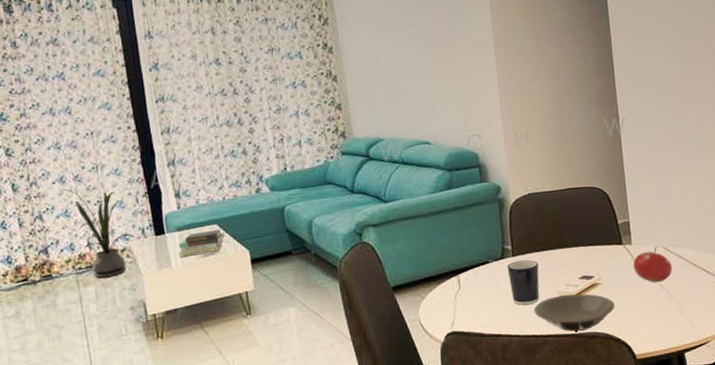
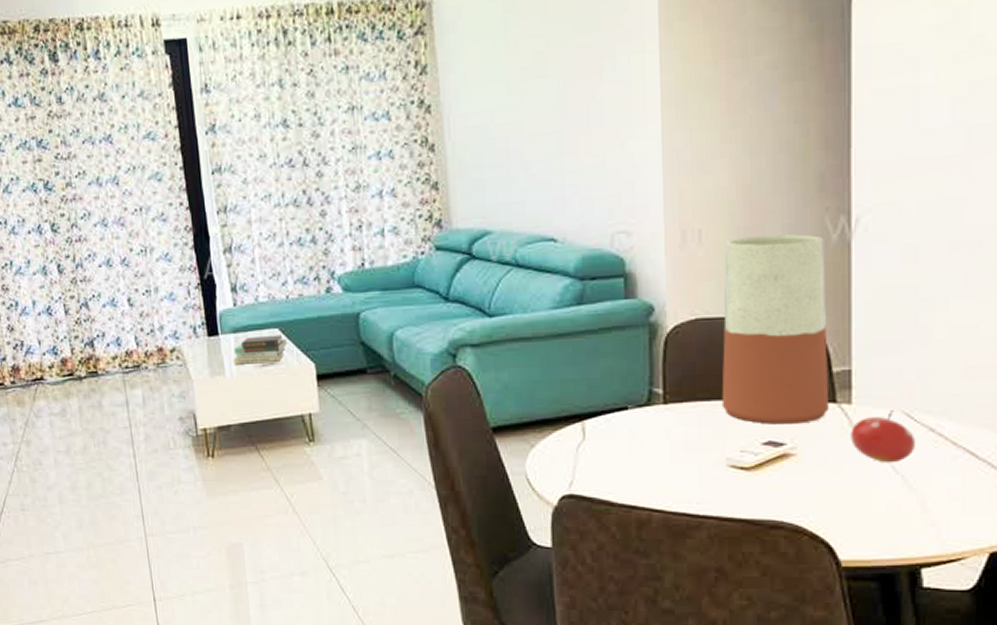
house plant: present [61,189,135,279] -> none [107,274,186,381]
mug: present [507,260,540,305] -> none [654,410,701,472]
bowl: present [534,293,615,332] -> none [688,465,814,516]
vase: none [544,131,618,264] -> present [721,234,828,424]

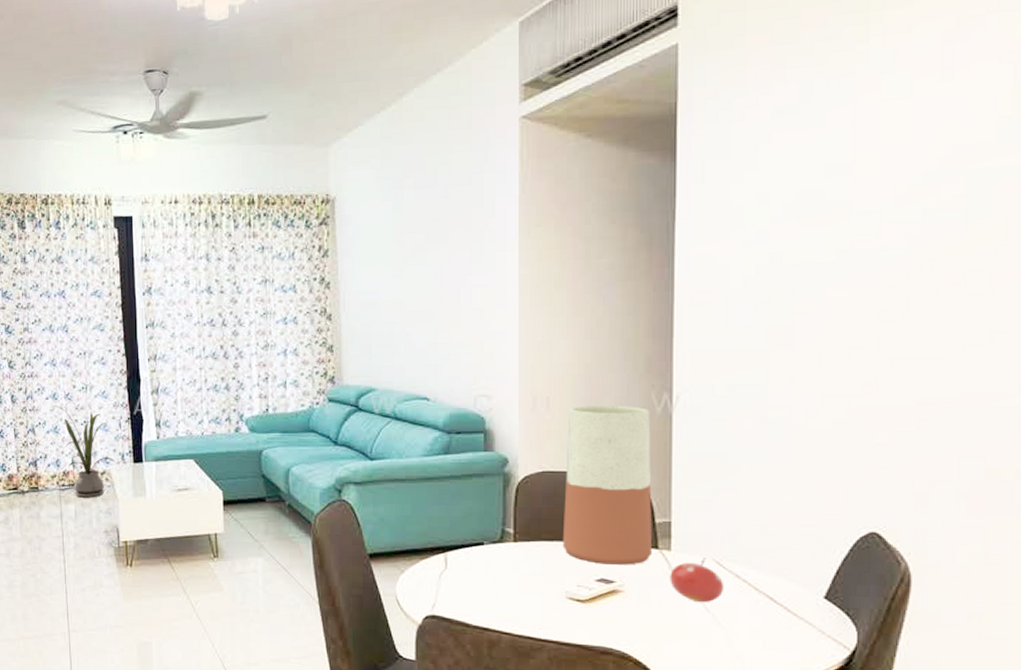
house plant: none [107,274,186,381] -> present [53,406,115,498]
books: present [233,334,287,365] -> none [153,465,200,488]

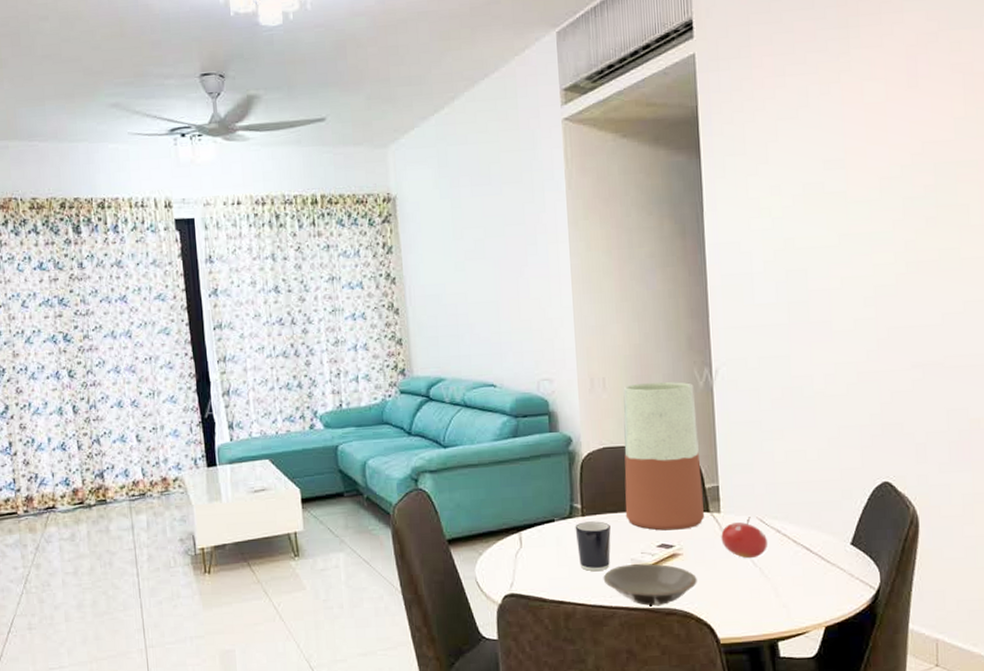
house plant: present [53,406,115,498] -> none [118,414,187,507]
mug: none [505,548,545,601] -> present [575,521,611,572]
bowl: none [533,597,639,643] -> present [603,563,697,606]

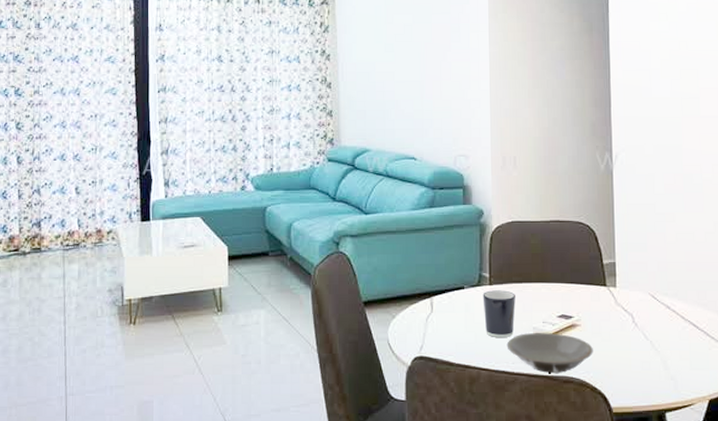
vase: present [623,381,704,531] -> none [529,163,601,302]
fruit: present [721,518,768,559] -> none [616,294,659,332]

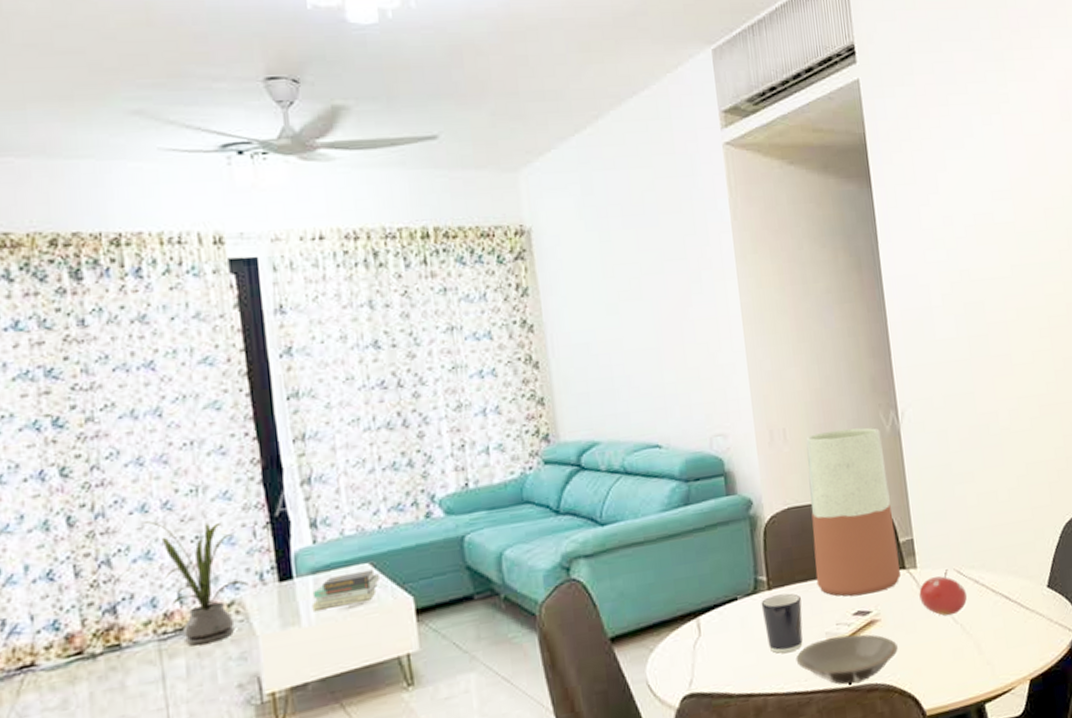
house plant: none [61,167,122,257] -> present [141,521,249,646]
books: none [160,222,206,246] -> present [311,569,379,611]
vase: none [529,163,601,302] -> present [806,427,900,596]
fruit: none [616,294,659,332] -> present [919,571,968,616]

